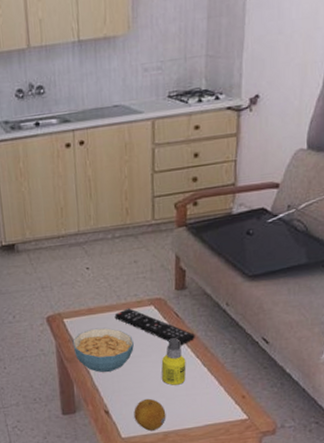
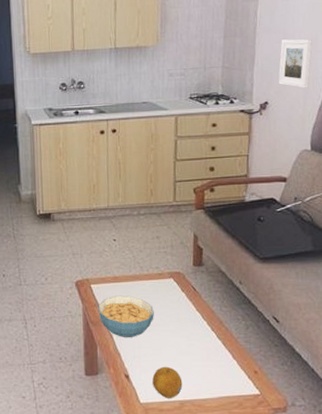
remote control: present [114,308,195,346] -> none [137,279,211,319]
bottle: present [161,338,186,385] -> none [179,310,202,355]
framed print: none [271,13,312,76] -> present [278,39,313,89]

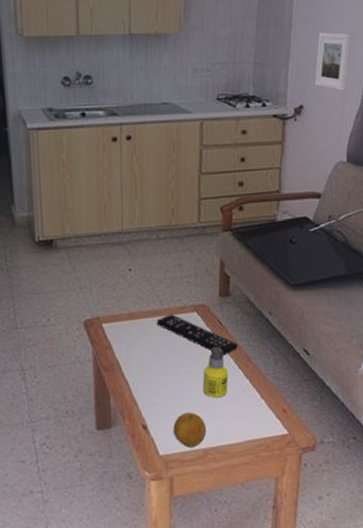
cereal bowl: present [98,295,154,337] -> none [111,334,175,383]
remote control: none [137,279,211,319] -> present [156,314,238,356]
bottle: none [179,310,202,355] -> present [203,347,228,398]

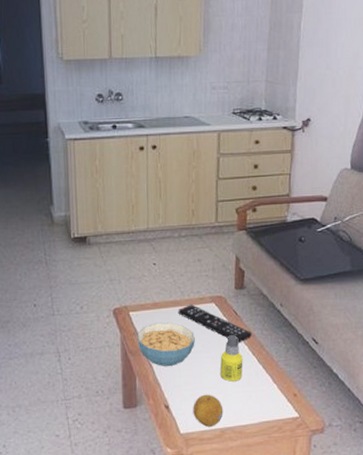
cereal bowl: none [111,334,175,383] -> present [137,322,195,366]
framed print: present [314,32,352,91] -> none [320,54,354,106]

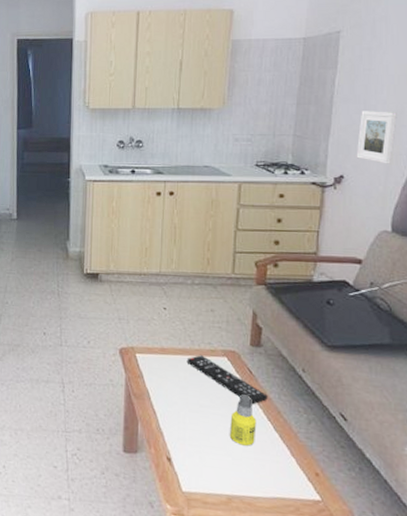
cereal bowl: present [137,322,195,366] -> none [142,368,203,417]
fruit: present [193,394,223,427] -> none [197,453,231,491]
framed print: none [320,54,354,106] -> present [356,111,397,164]

